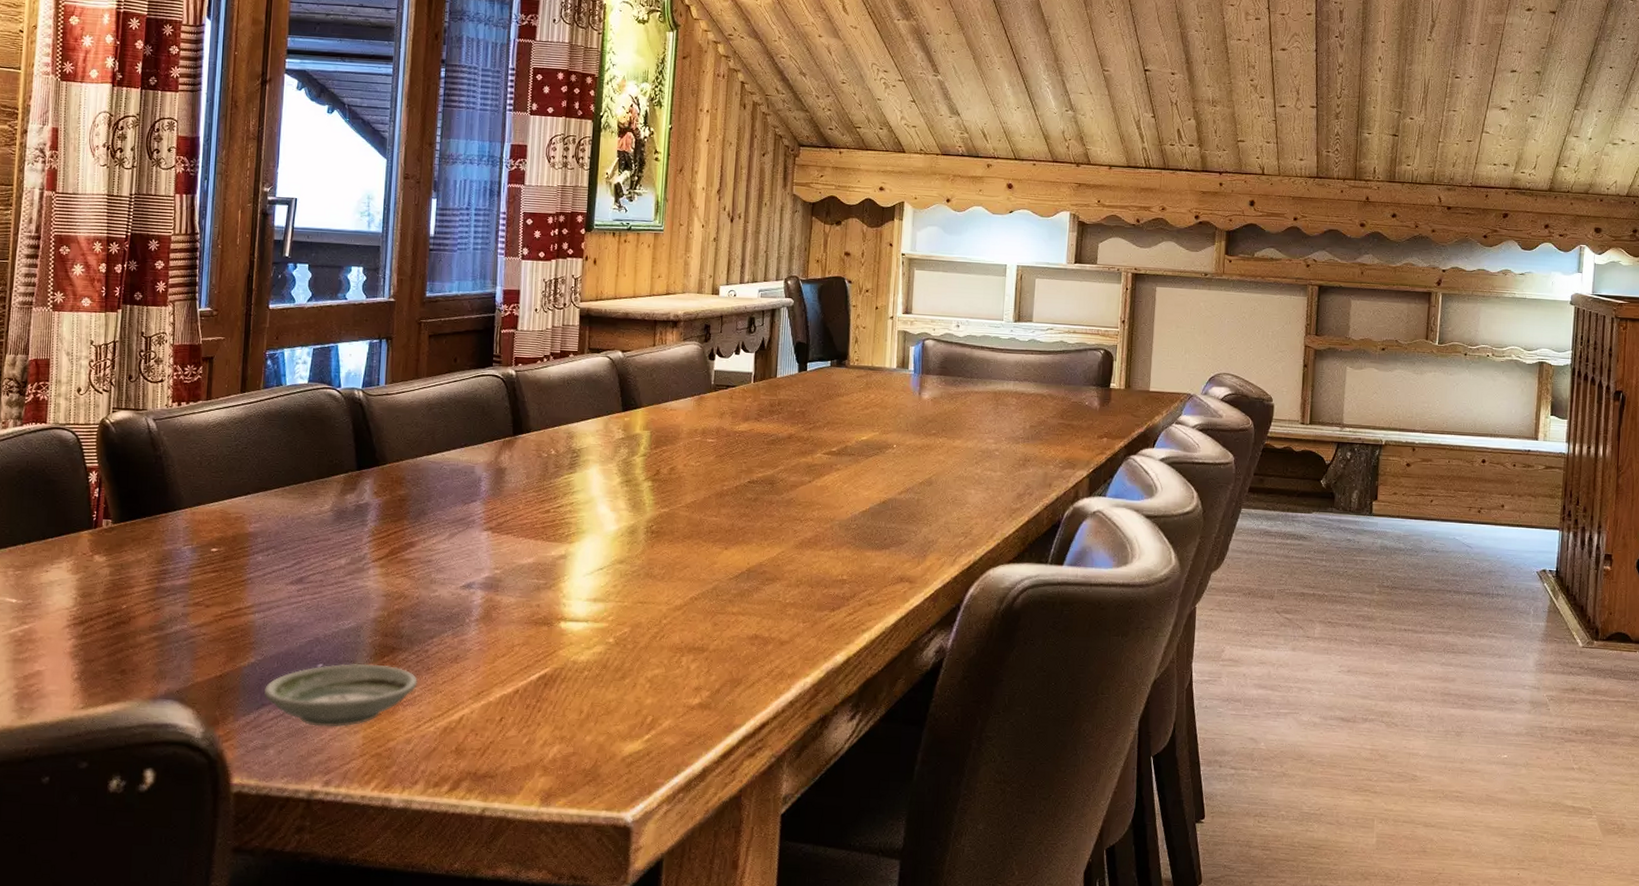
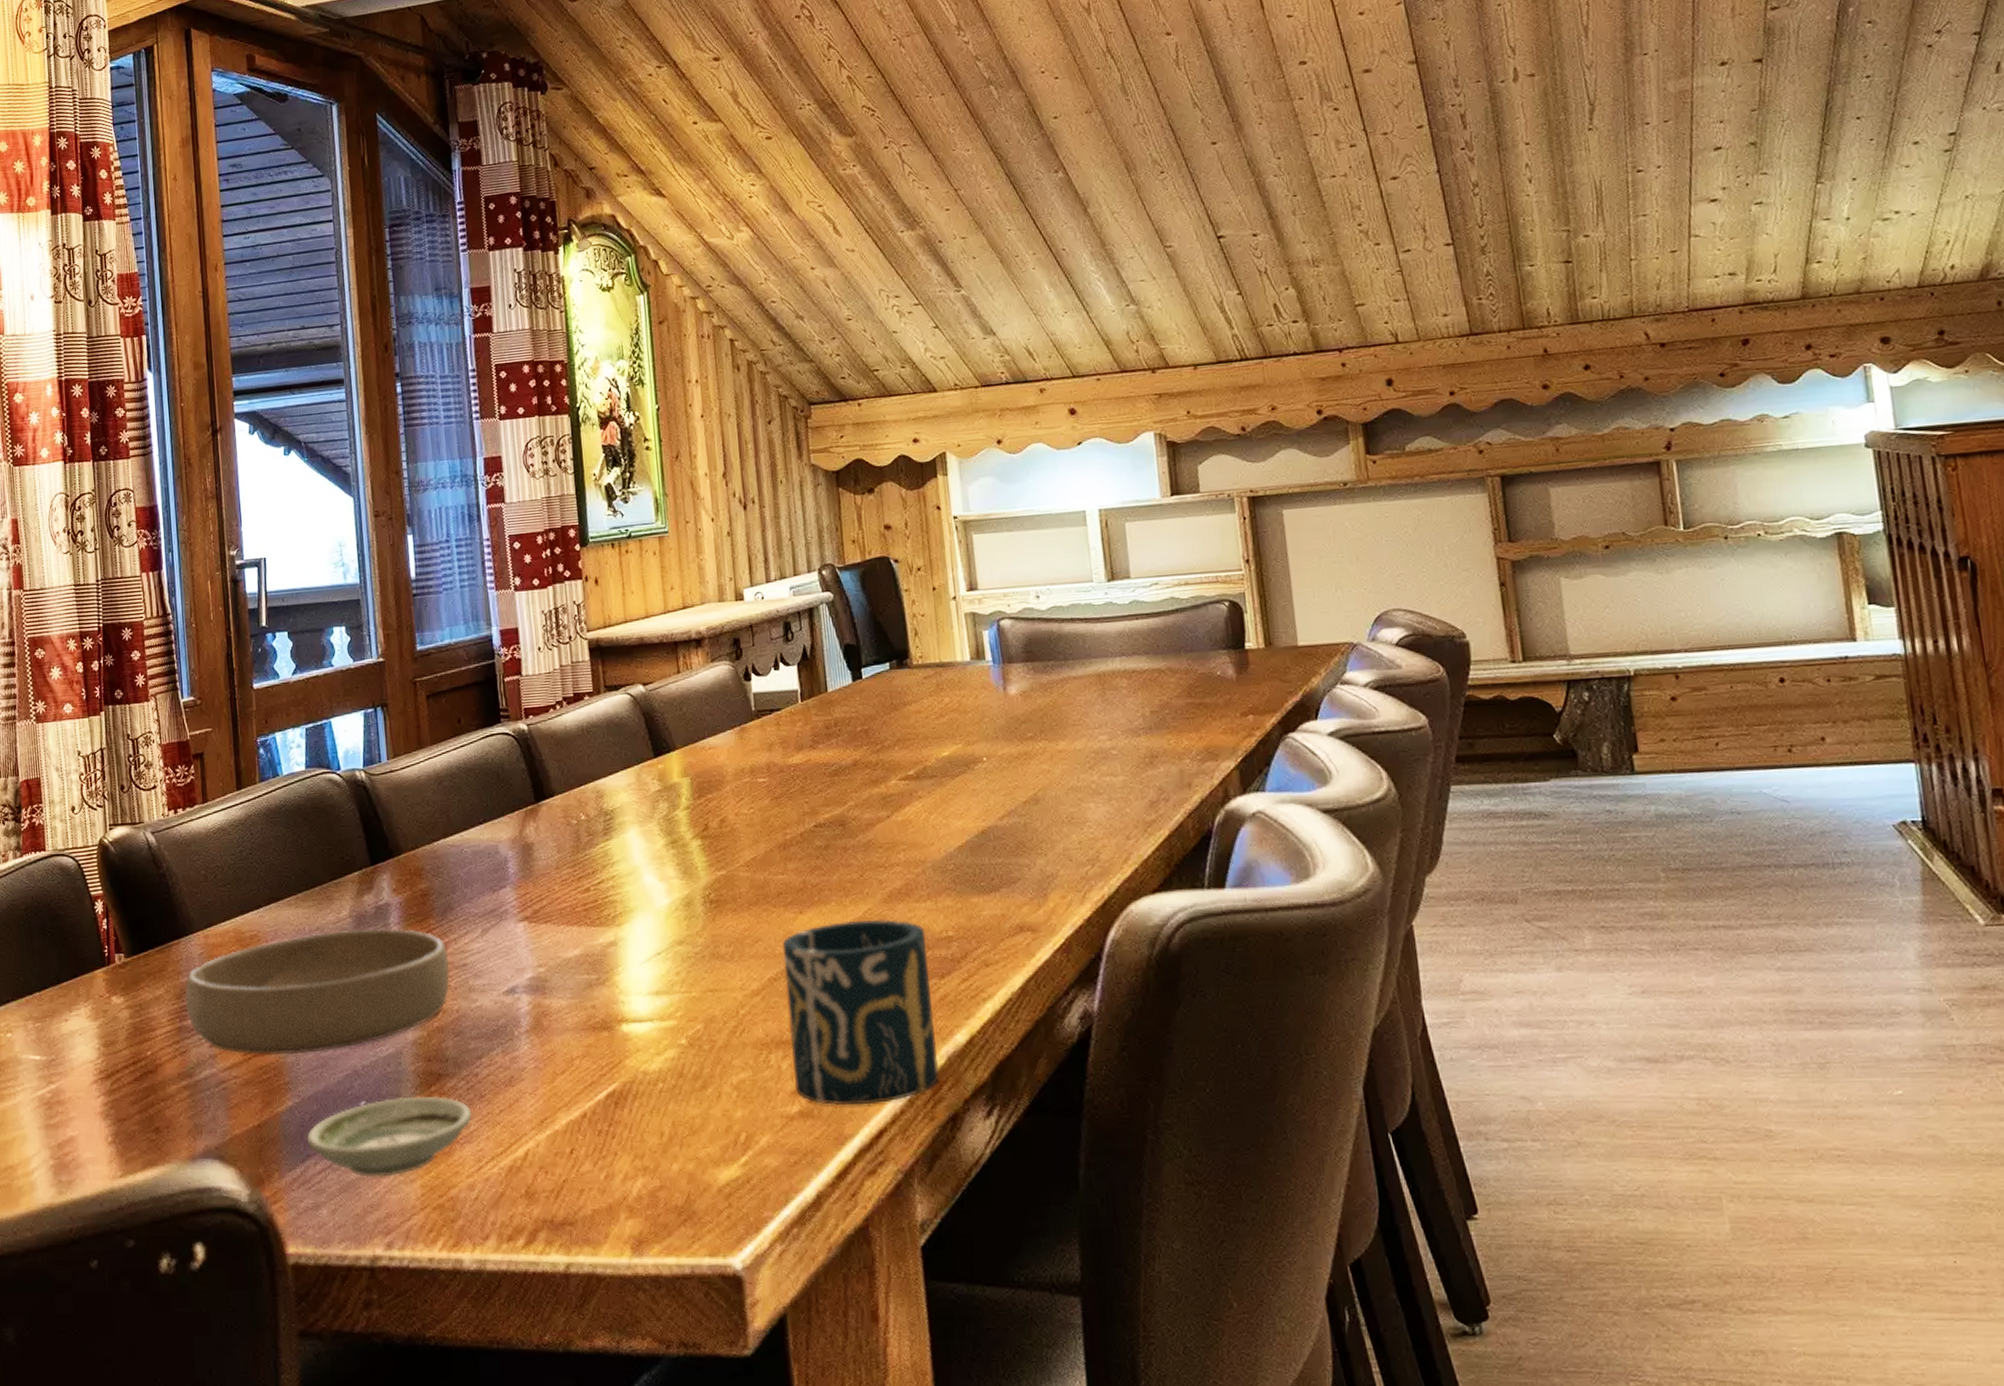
bowl: none [165,521,417,620] -> present [185,928,450,1056]
cup: none [698,559,825,703] -> present [782,919,940,1105]

